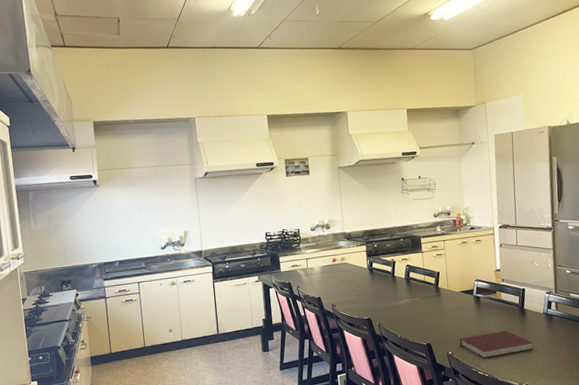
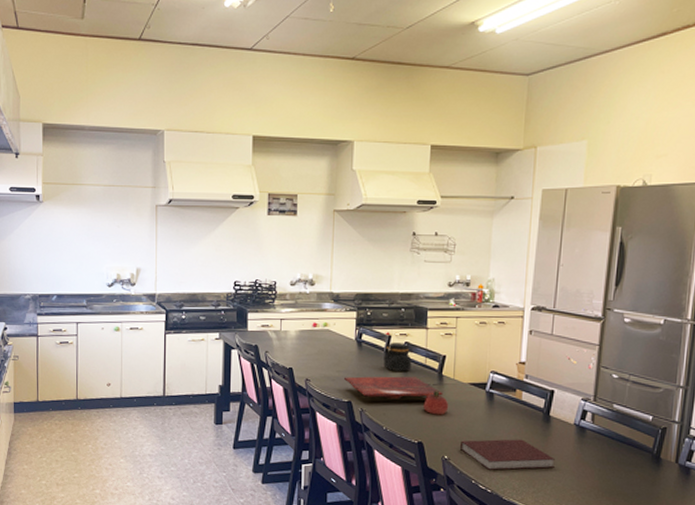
cutting board: none [362,292,441,313] -> present [343,376,443,399]
jar: none [391,266,414,289] -> present [383,342,414,372]
fruit: none [427,300,447,320] -> present [423,391,449,415]

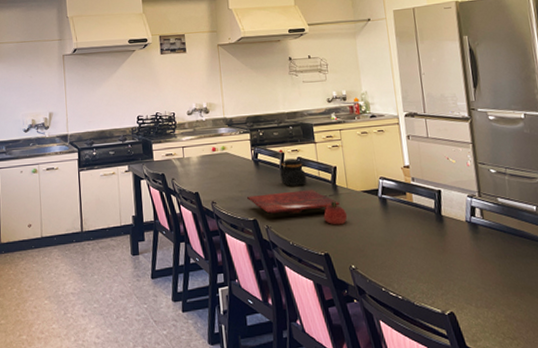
notebook: present [460,439,555,470] -> none [364,241,457,276]

